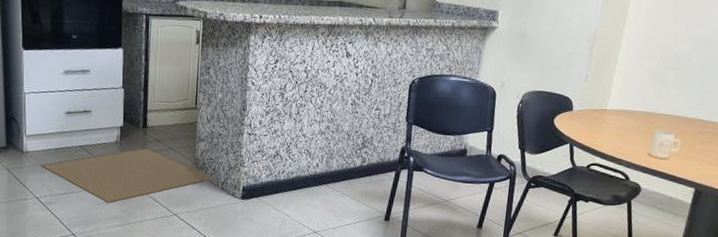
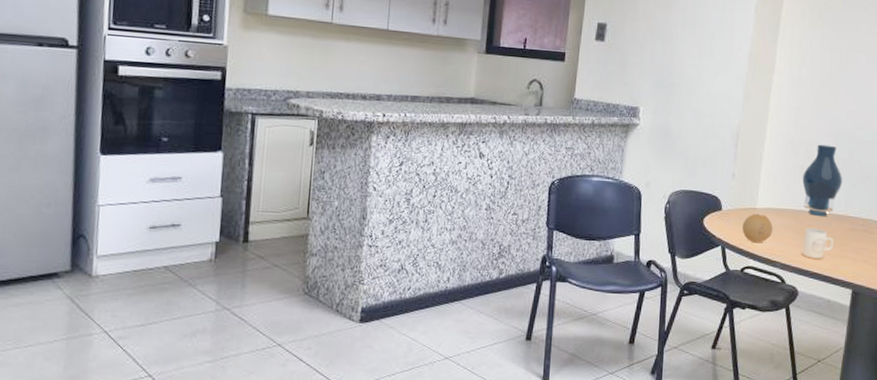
doormat: present [41,147,216,203] -> none [113,265,330,335]
fruit: none [591,114,622,142] -> present [742,213,773,243]
vase: none [653,49,697,120] -> present [802,144,843,217]

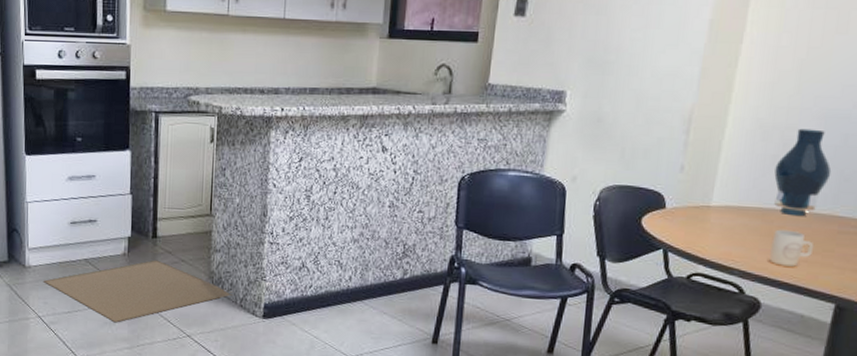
doormat: none [113,265,330,335] -> present [44,260,234,323]
fruit: present [742,213,773,243] -> none [691,212,732,247]

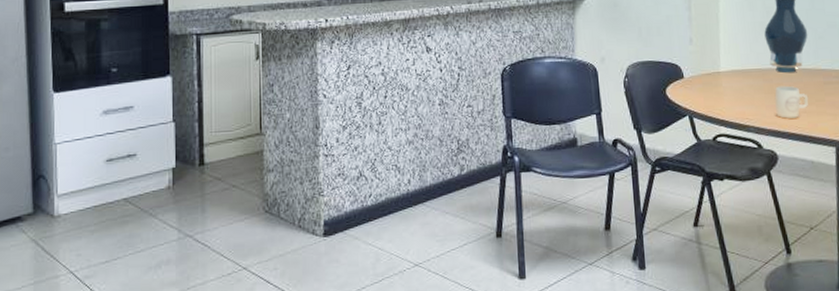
doormat: present [44,260,234,323] -> none [76,189,291,266]

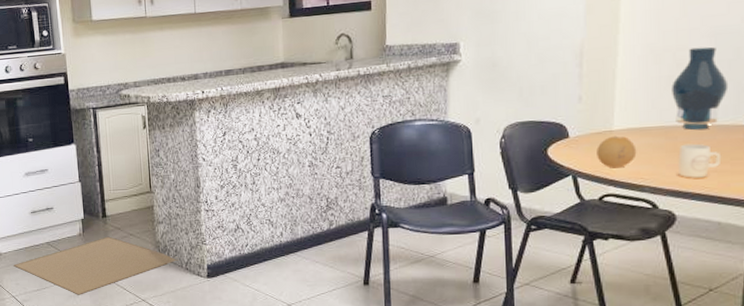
doormat: none [76,189,291,266] -> present [14,236,179,295]
fruit: none [708,77,741,109] -> present [597,135,637,168]

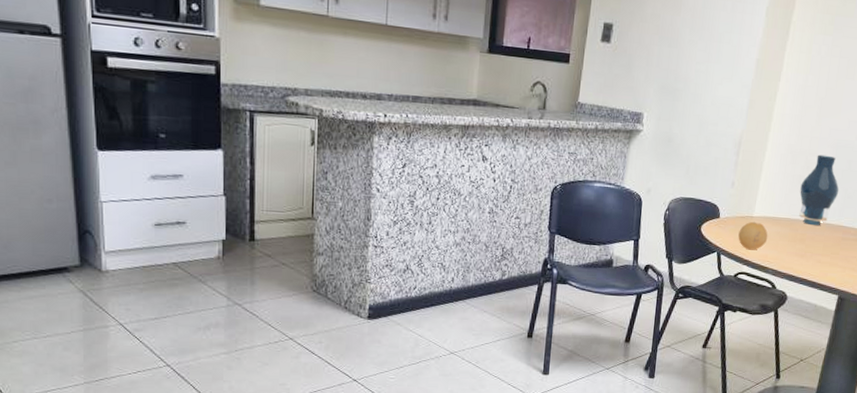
doormat: present [14,236,179,295] -> none [125,263,338,328]
mug: present [677,143,722,179] -> none [794,236,826,266]

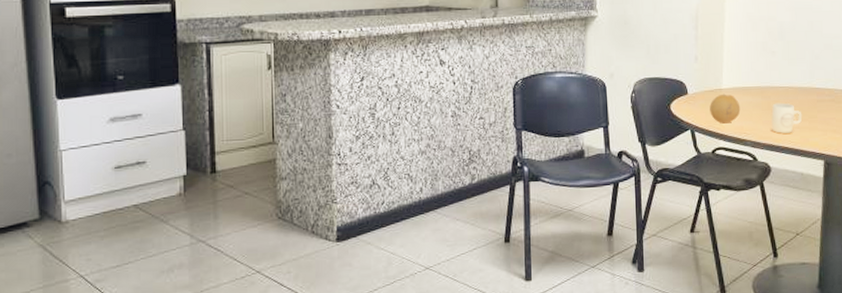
mug: none [794,236,826,266] -> present [770,102,803,134]
vase: present [798,154,840,226] -> none [765,19,806,91]

